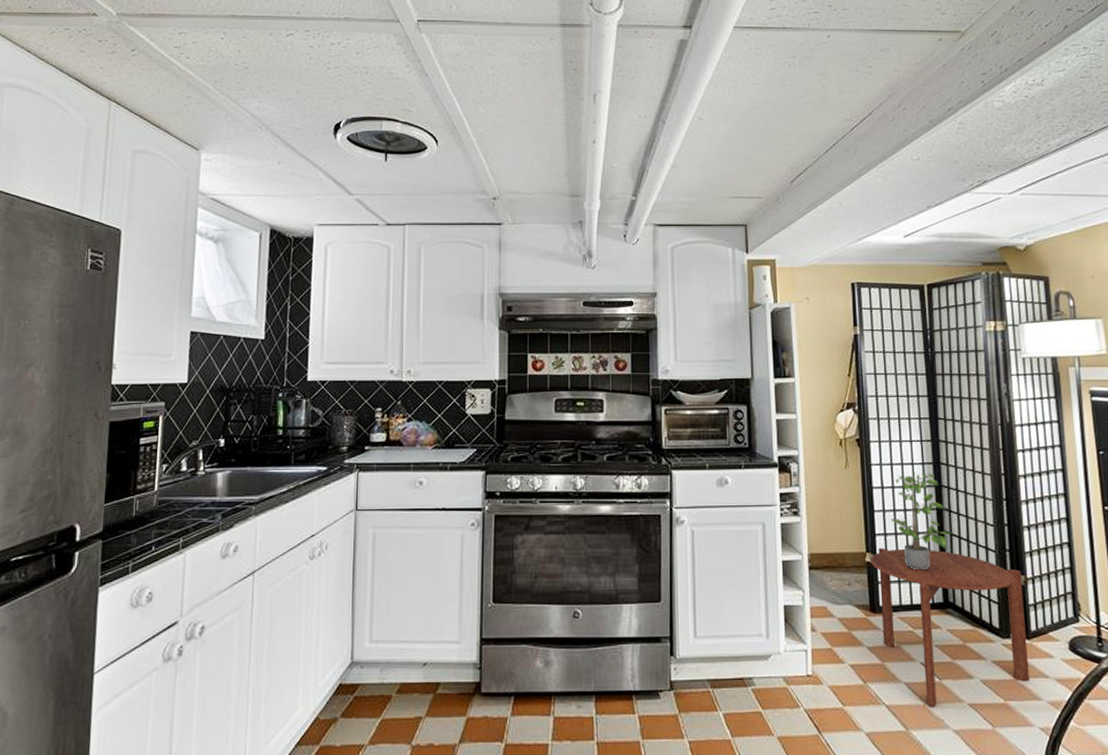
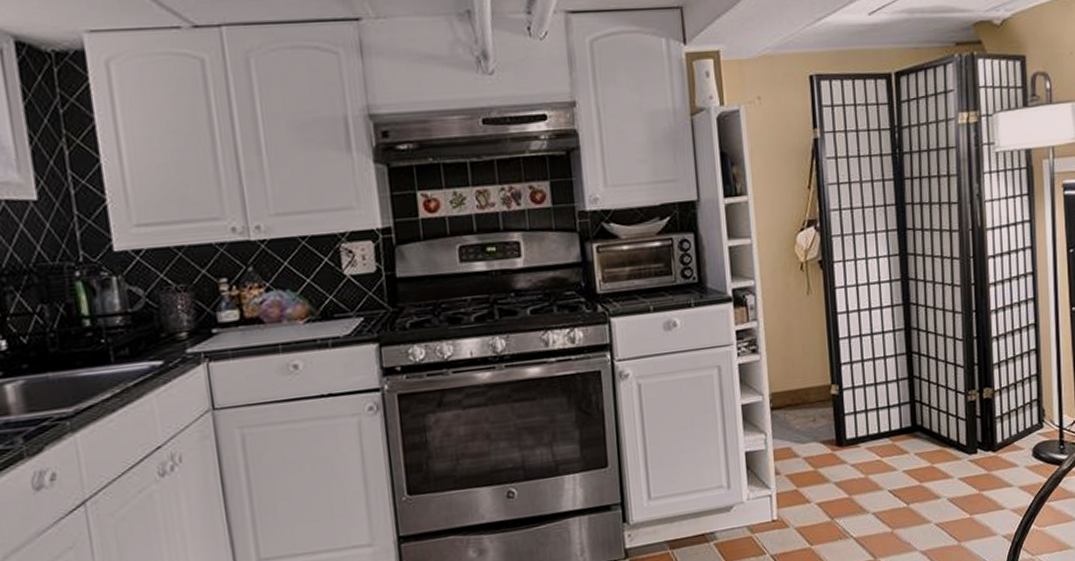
side table: present [871,547,1030,708] -> none [836,372,994,533]
potted plant: present [890,471,953,571] -> none [856,289,921,397]

